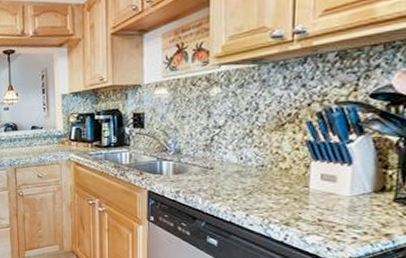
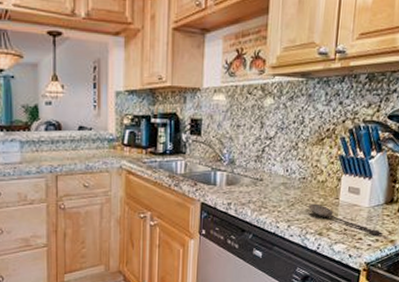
spoon: none [270,192,373,228] -> present [309,203,383,235]

